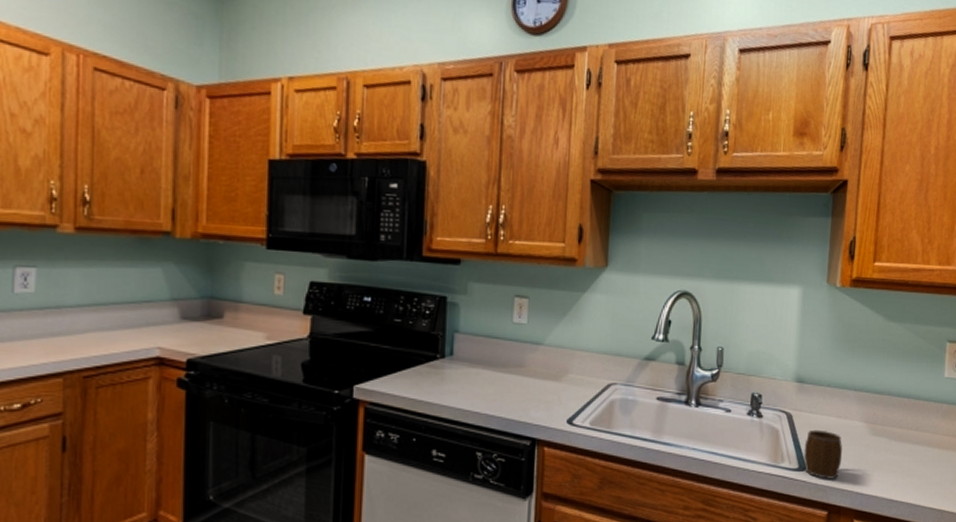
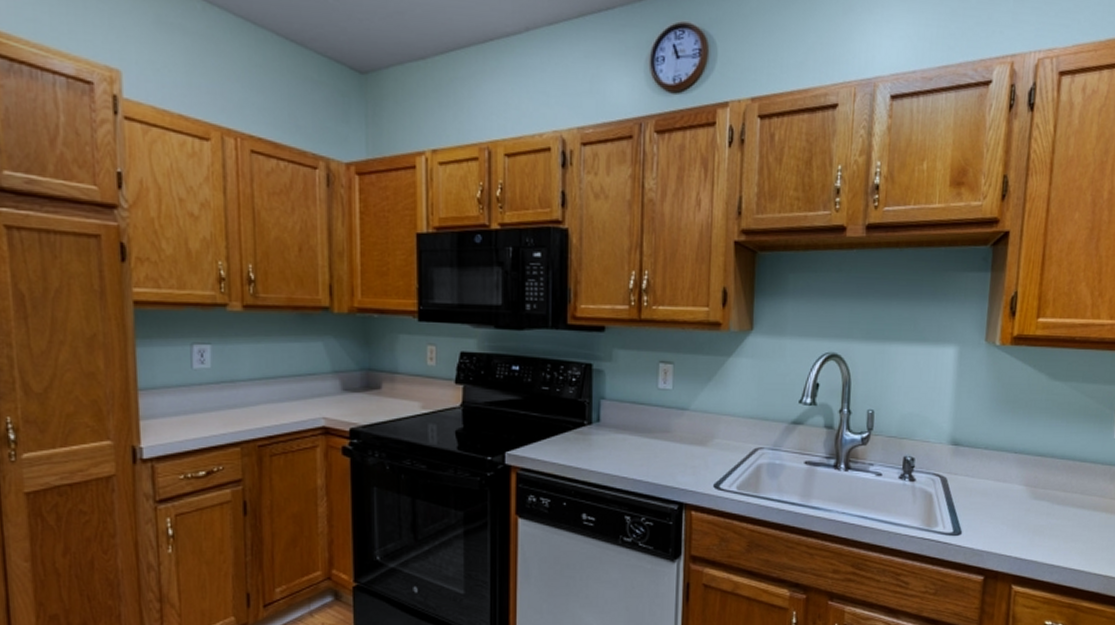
mug: present [803,429,843,479] -> none [958,493,1001,544]

